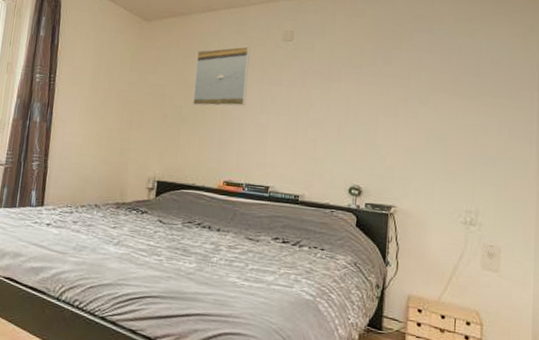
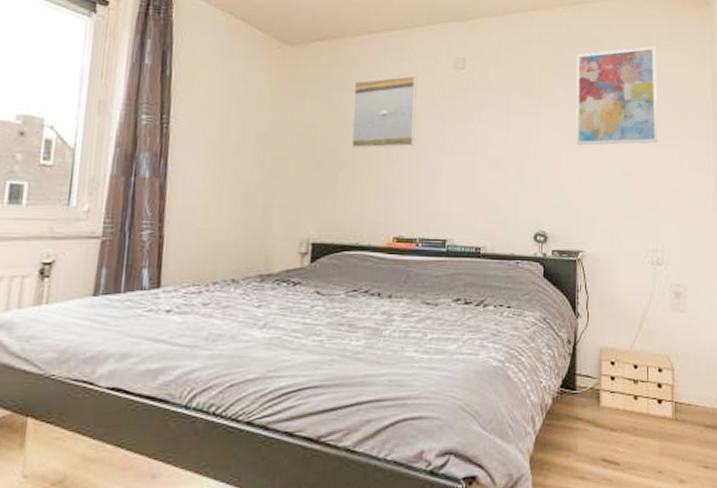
wall art: none [394,20,480,112] -> present [576,46,657,146]

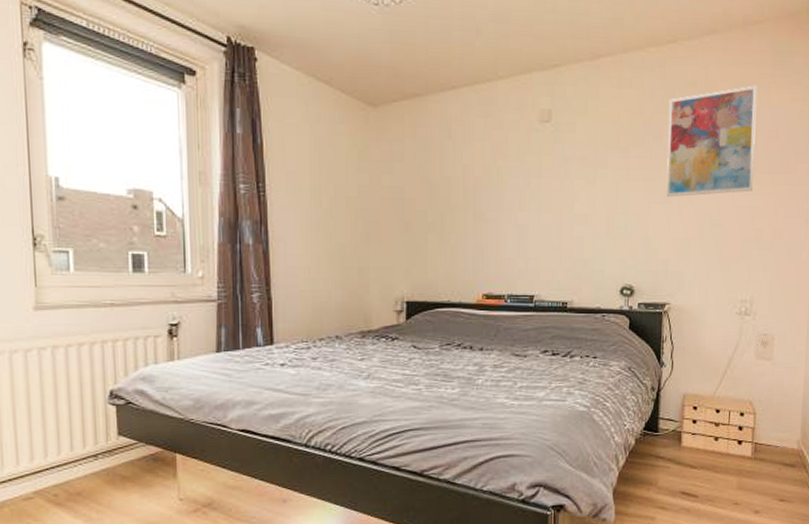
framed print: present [352,75,417,149] -> none [438,132,502,209]

